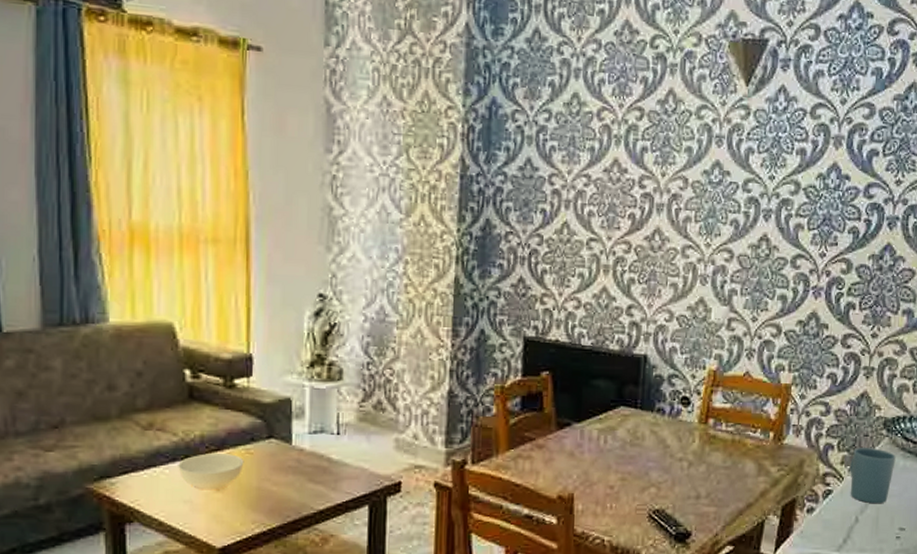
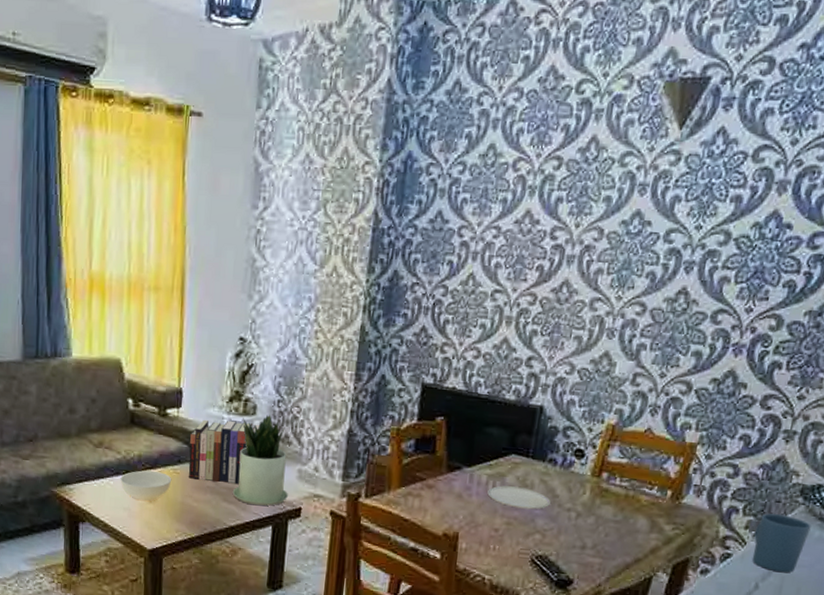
books: none [264,388,347,461] -> present [188,419,260,485]
planter: none [319,378,386,484] -> present [232,414,289,506]
plate: none [599,440,662,463] -> present [487,485,551,510]

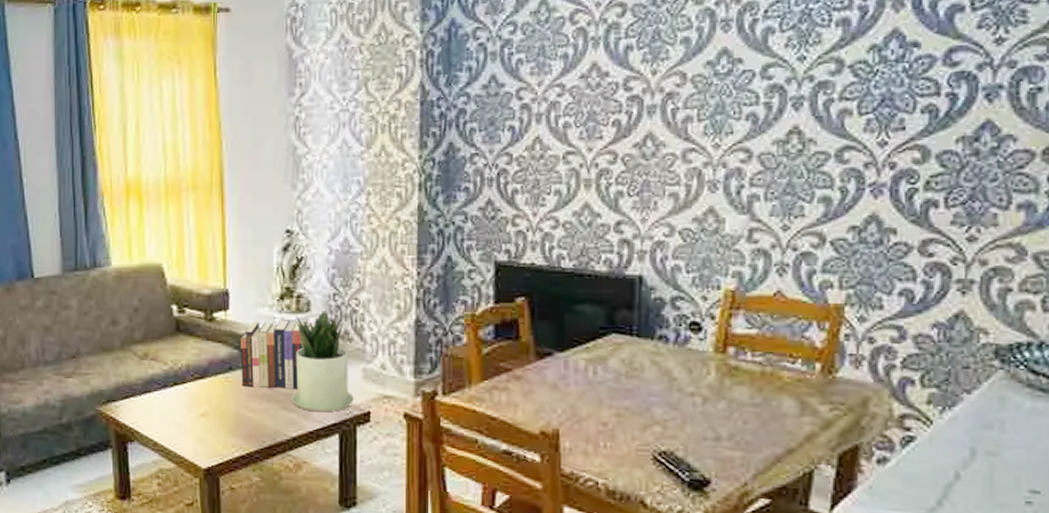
bowl: present [120,470,172,502] -> none [168,381,224,415]
plate: present [487,485,551,510] -> none [588,371,667,397]
mug: present [752,513,811,573] -> none [942,383,1018,457]

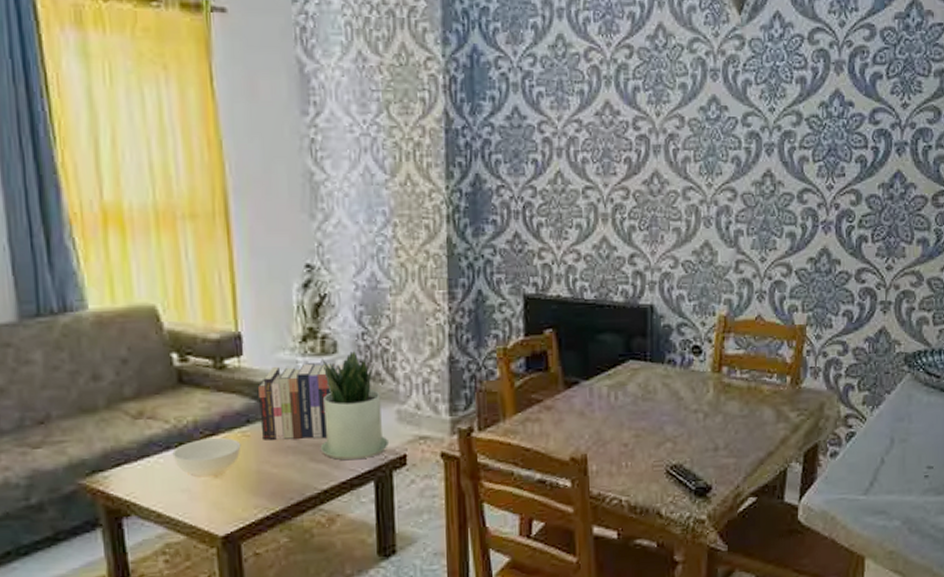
bowl: none [168,381,224,415] -> present [172,438,241,478]

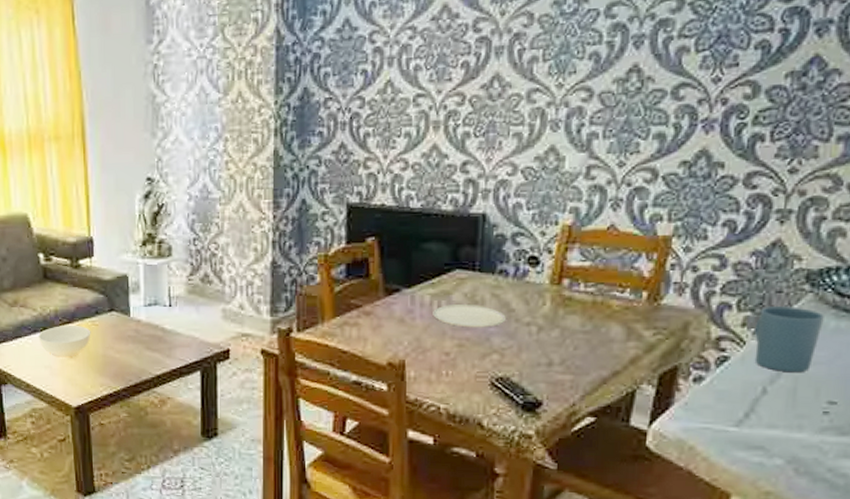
books: present [258,363,343,440] -> none [106,265,177,331]
planter: present [320,350,390,461] -> none [155,254,215,351]
plate: none [610,394,676,418] -> present [433,305,506,328]
mug: none [872,385,919,444] -> present [754,306,824,373]

